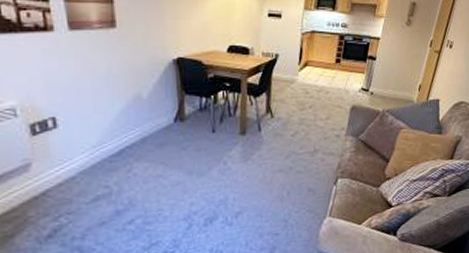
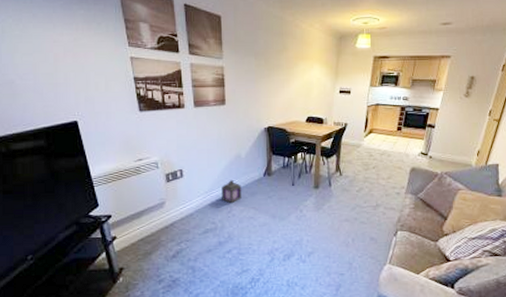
lantern: none [116,129,145,160] -> present [221,180,242,204]

